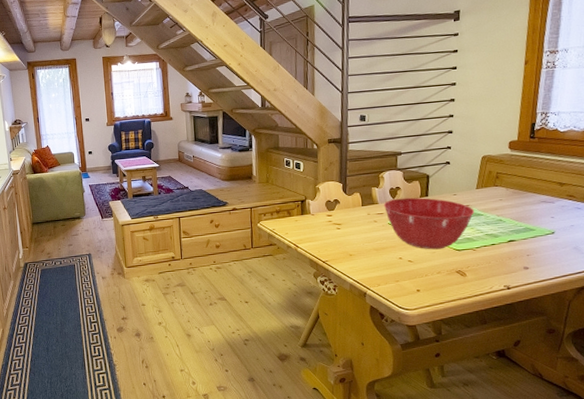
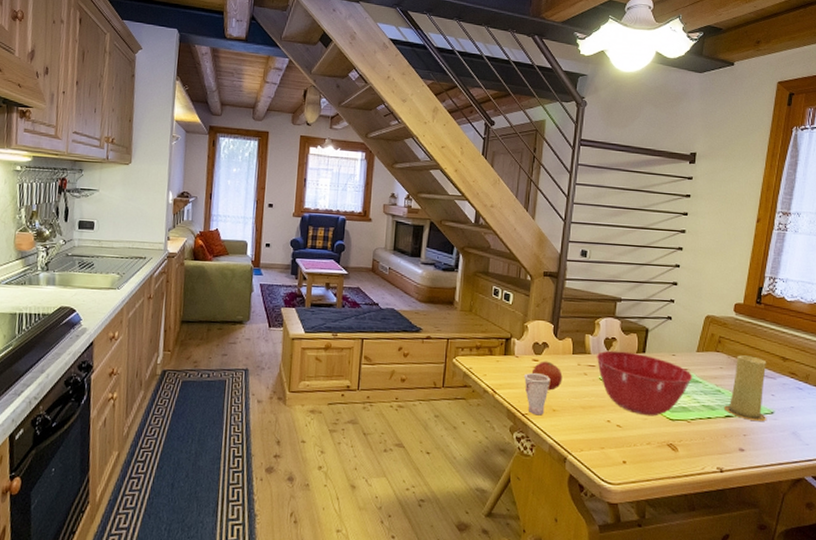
cup: none [320,226,345,261] -> present [523,373,551,416]
fruit: none [327,215,355,239] -> present [531,361,563,391]
candle: none [507,185,549,242] -> present [724,355,767,422]

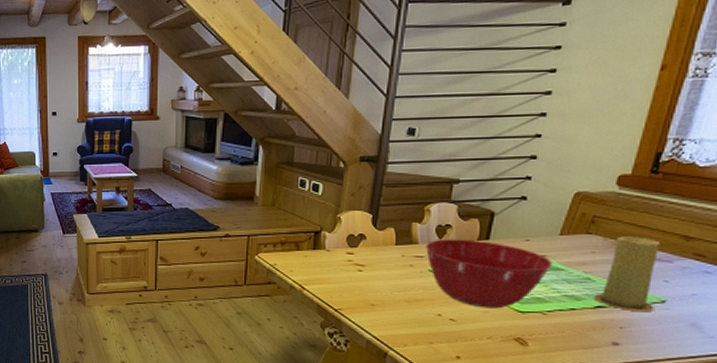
cup: present [523,373,551,416] -> none [336,267,369,311]
fruit: present [531,361,563,391] -> none [345,253,383,285]

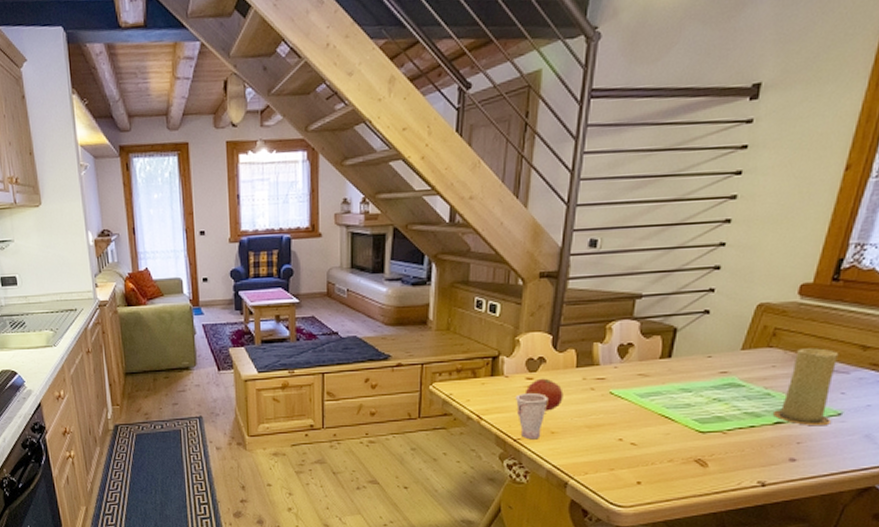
cup: none [336,267,369,311] -> present [515,393,549,440]
fruit: none [345,253,383,285] -> present [524,378,564,411]
mixing bowl: present [425,239,553,309] -> none [606,358,734,430]

